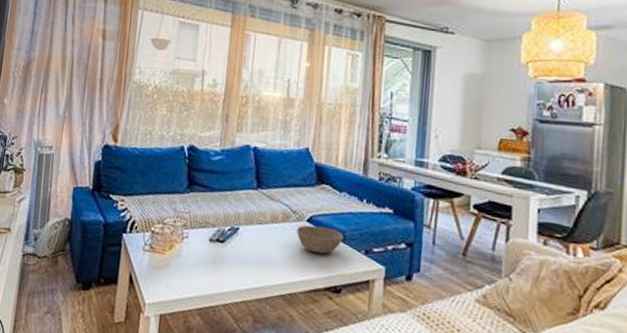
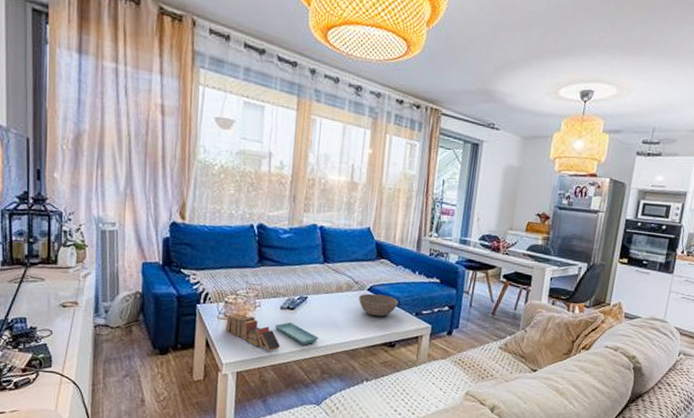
book: none [150,245,208,293] -> present [225,313,280,352]
saucer: none [202,257,252,286] -> present [274,322,319,345]

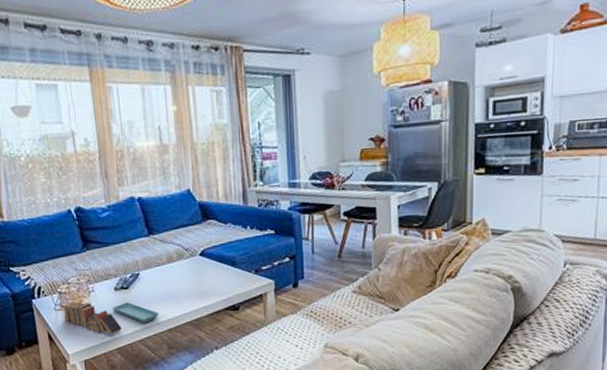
bowl: present [358,293,398,317] -> none [191,257,234,281]

